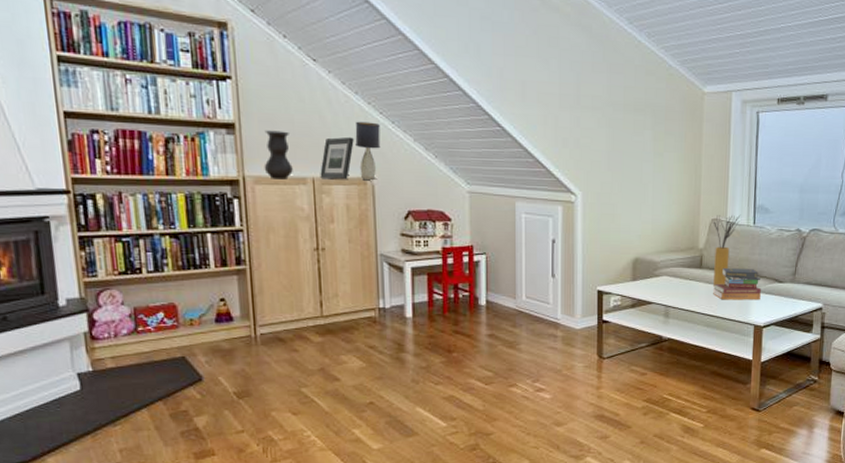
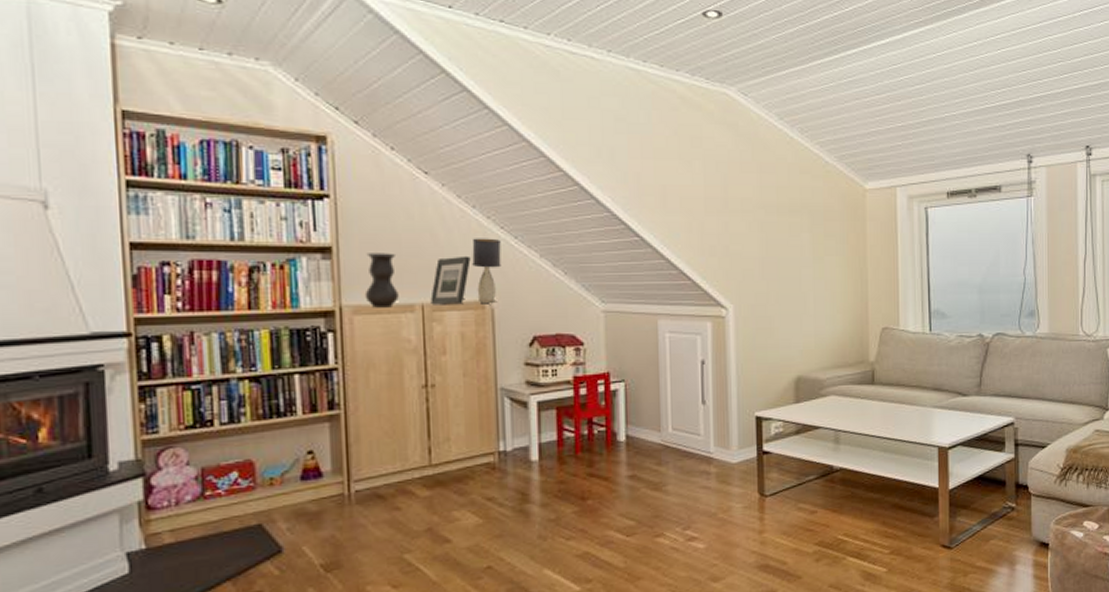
vase: present [713,214,741,287] -> none [885,321,915,405]
books: present [713,267,761,300] -> none [889,382,943,420]

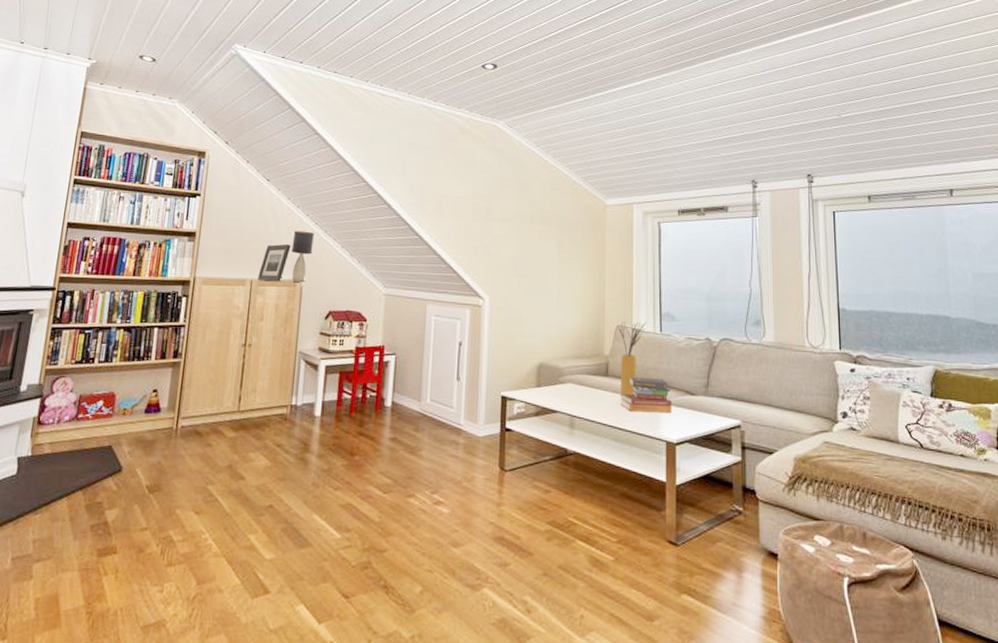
vase: present [364,253,399,309] -> none [212,238,238,282]
vase: none [885,321,915,405] -> present [619,321,647,397]
books: none [889,382,943,420] -> present [620,376,672,414]

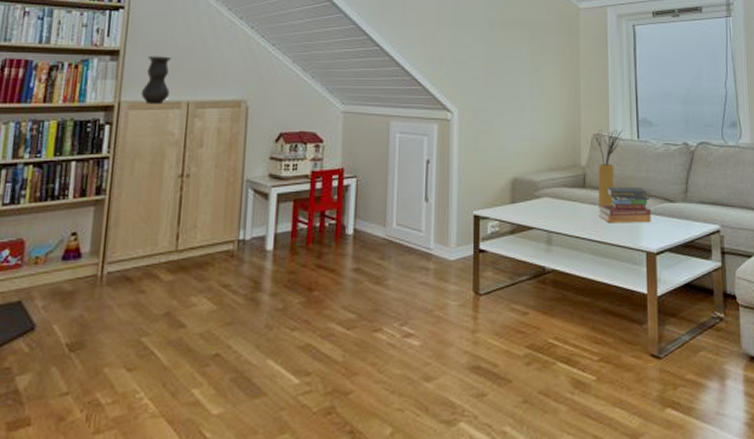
vase: none [212,238,238,282] -> present [141,56,171,105]
picture frame: present [257,244,291,282] -> none [195,60,234,103]
table lamp: present [291,230,314,283] -> none [234,45,260,103]

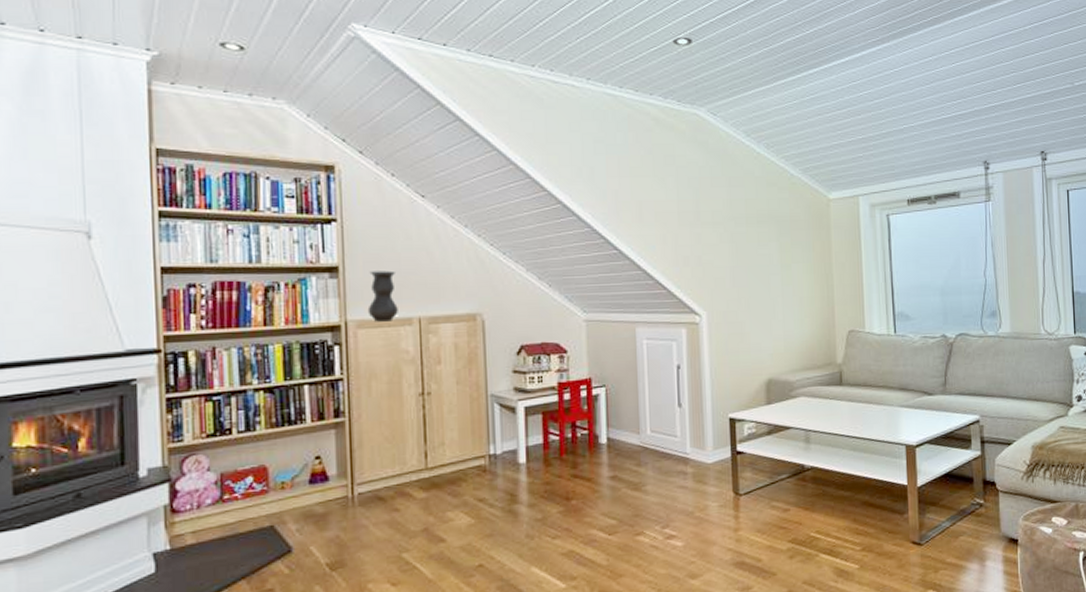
vase: present [596,128,624,208] -> none [851,323,880,405]
books: present [599,186,651,223] -> none [856,382,910,419]

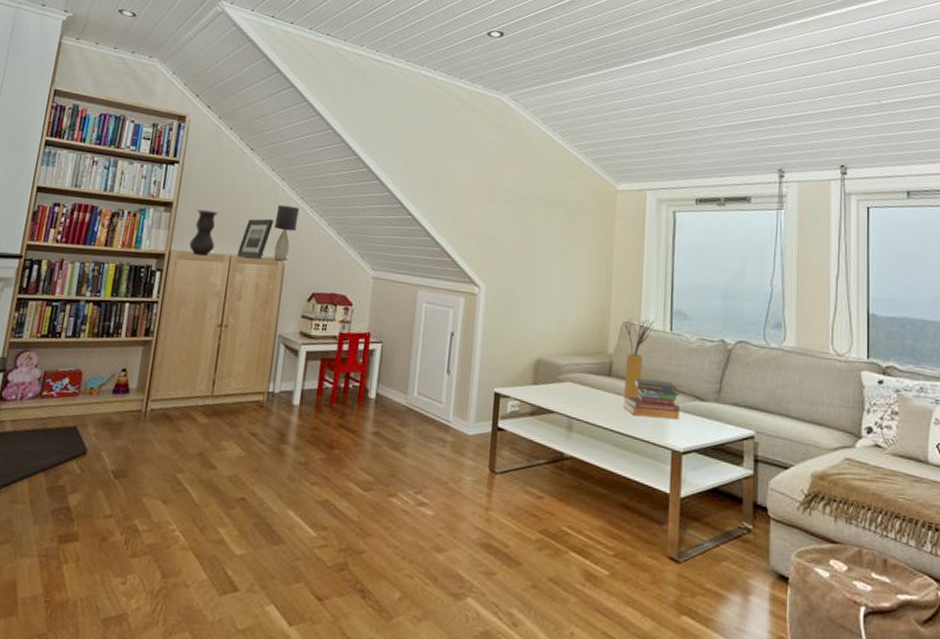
picture frame: none [427,271,463,318] -> present [237,218,274,259]
table lamp: none [464,254,491,317] -> present [273,205,299,262]
vase: none [851,323,880,405] -> present [624,318,656,399]
books: none [856,382,910,419] -> present [623,377,680,420]

